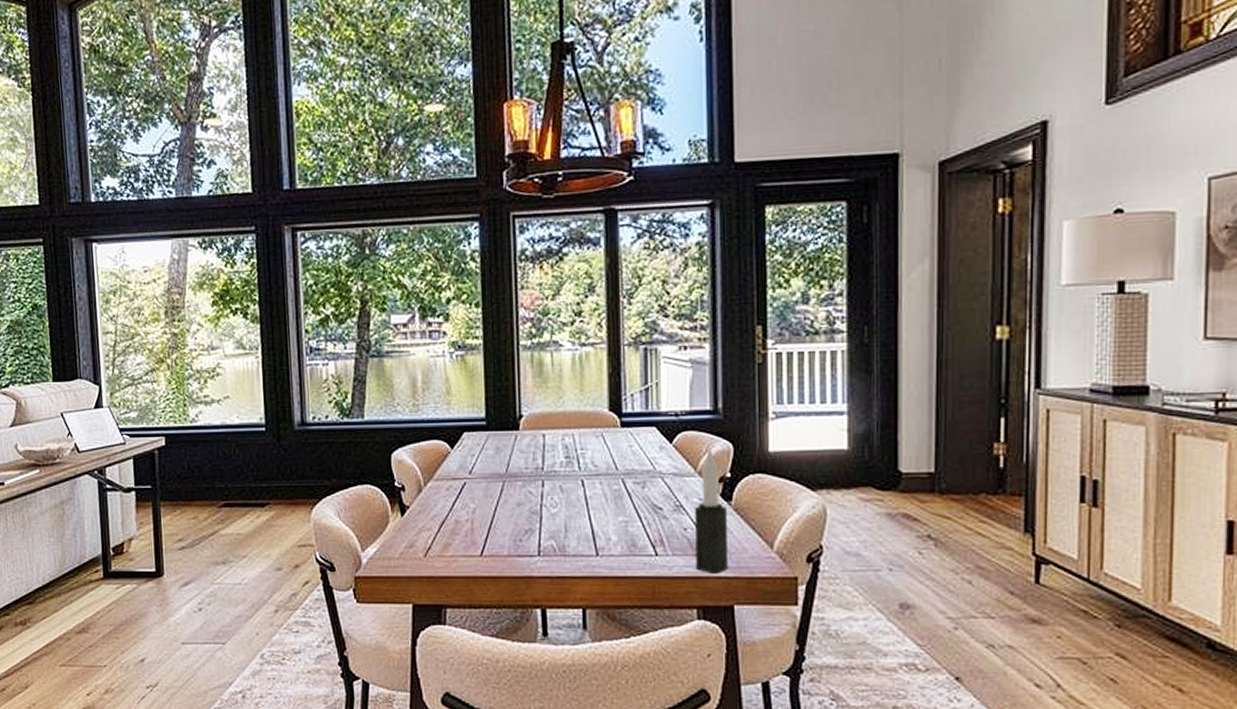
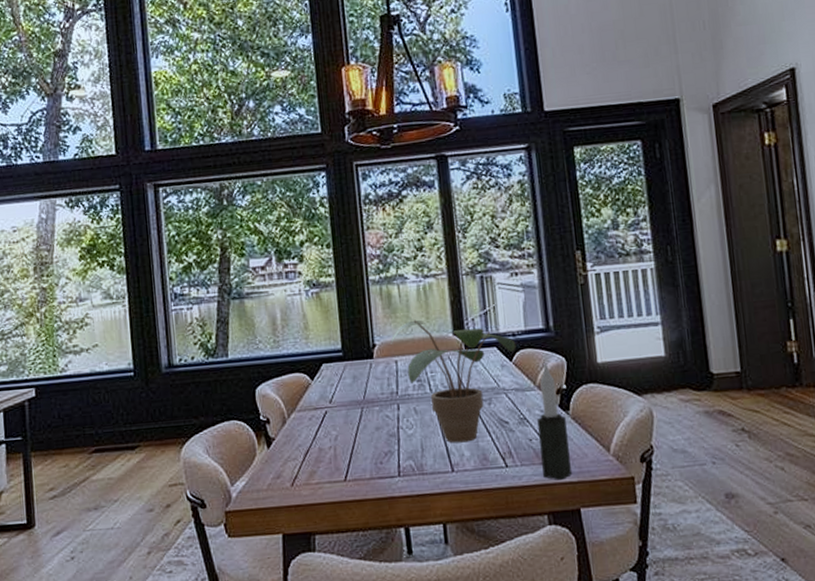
potted plant: none [539,391,678,526] -> present [390,320,517,443]

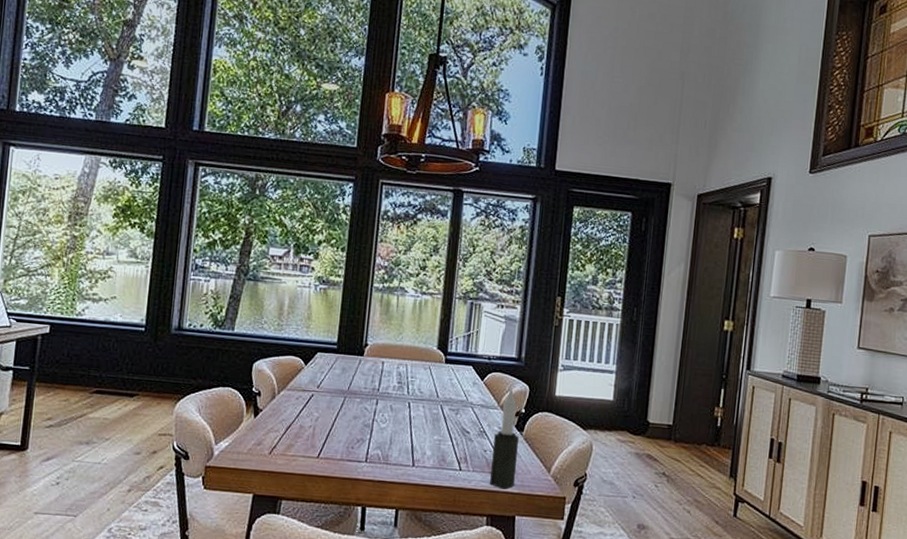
potted plant: present [390,320,517,443] -> none [381,329,490,443]

